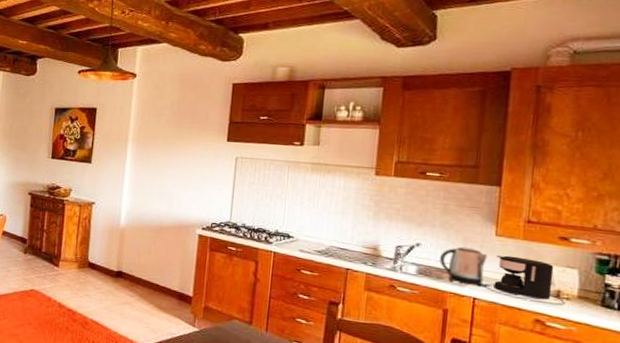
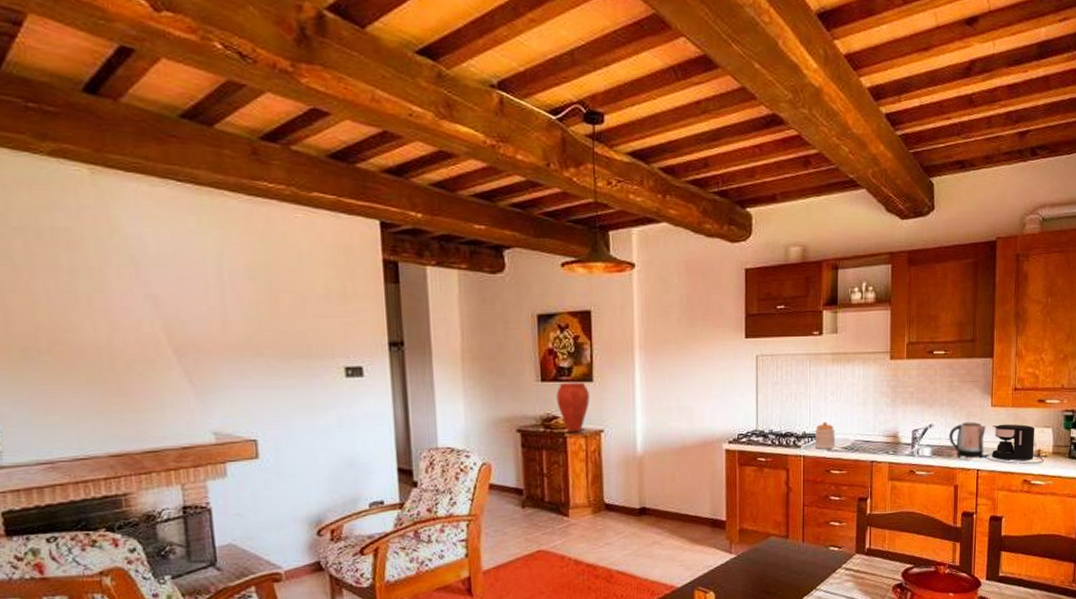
vase: none [61,161,87,202] -> present [556,382,589,433]
jar: none [287,224,310,250] -> present [815,421,835,449]

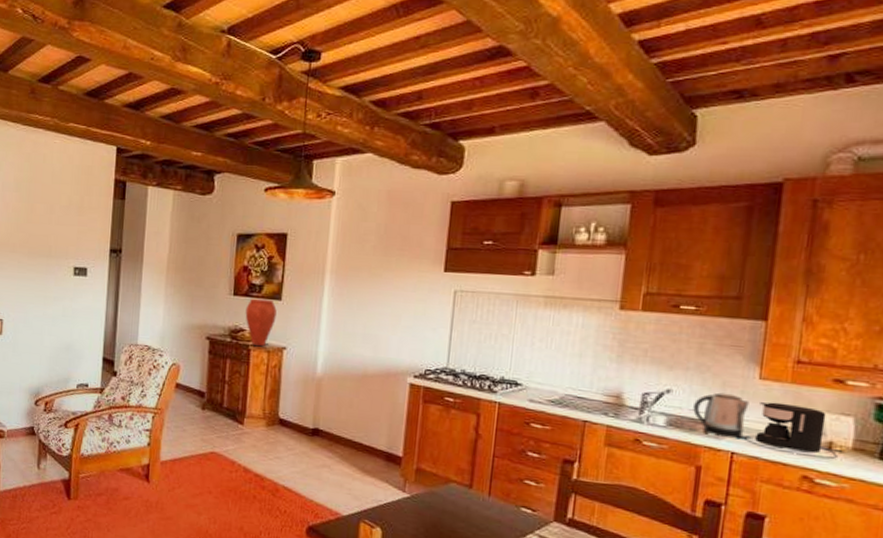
jar: present [815,421,835,449] -> none [514,369,541,400]

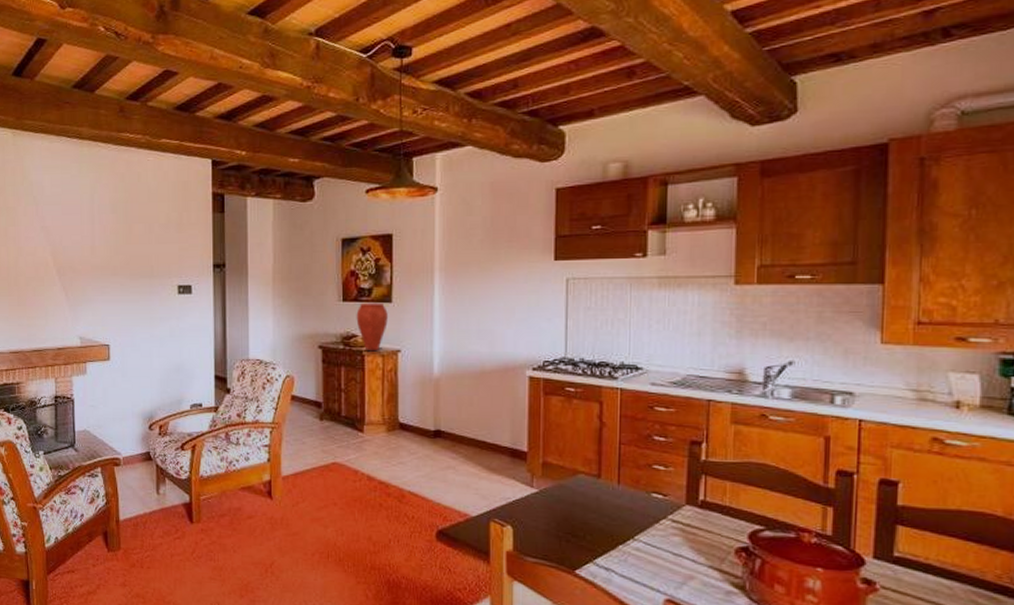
kettle: present [693,392,750,439] -> none [817,360,873,406]
coffee maker: present [743,402,845,460] -> none [870,365,973,419]

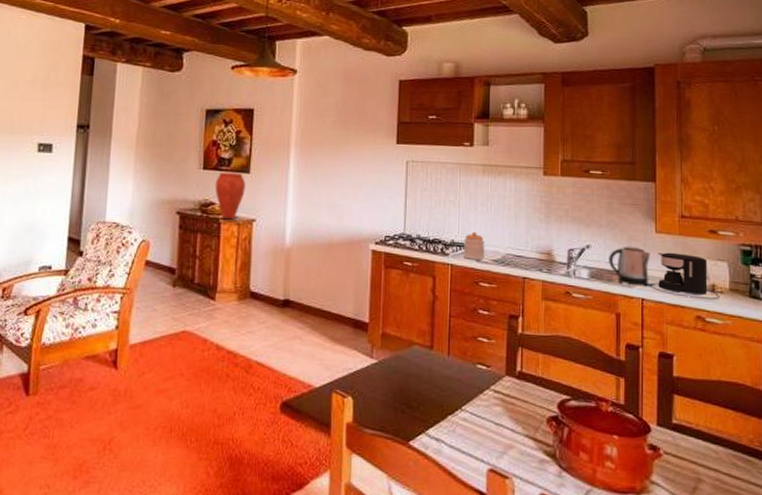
jar: none [636,352,661,383] -> present [464,231,485,260]
kettle: none [817,360,873,406] -> present [609,246,650,287]
coffee maker: none [870,365,973,419] -> present [649,252,725,300]

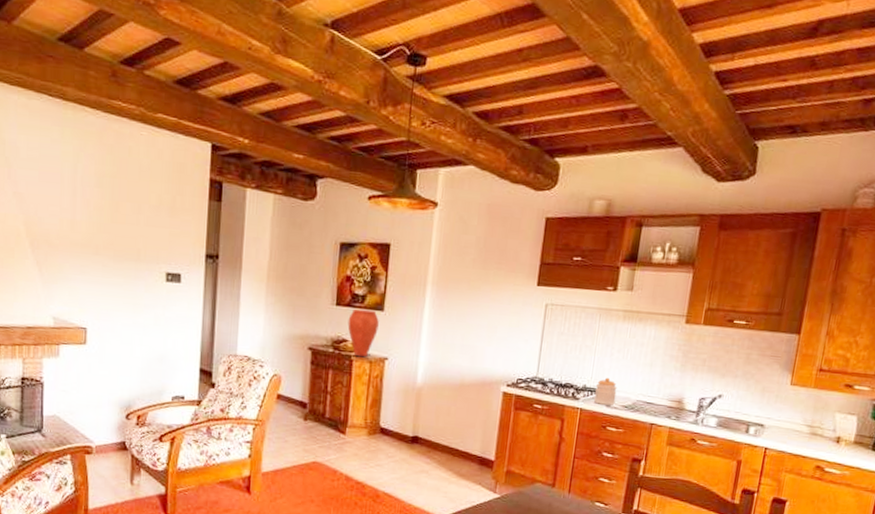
kettle: present [609,246,650,287] -> none [738,397,782,437]
coffee maker: present [649,252,725,300] -> none [775,404,849,452]

